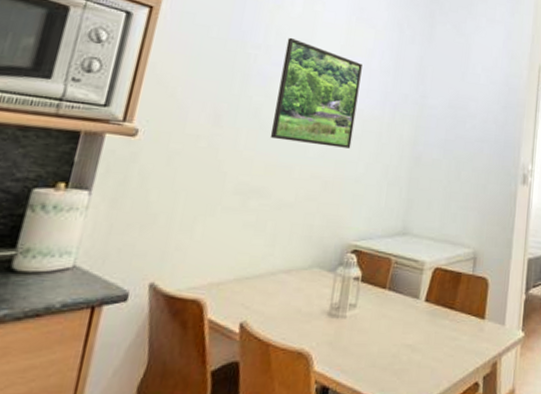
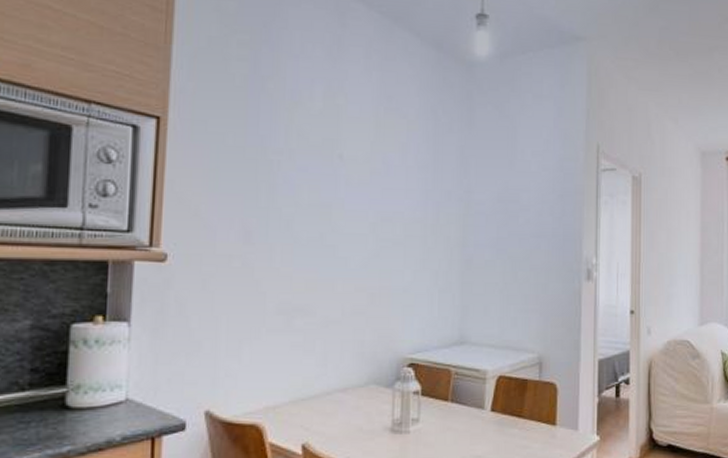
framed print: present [270,37,363,149] -> none [306,137,397,256]

